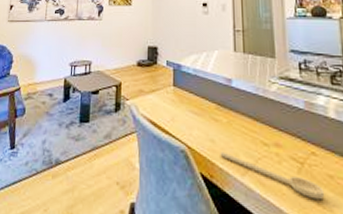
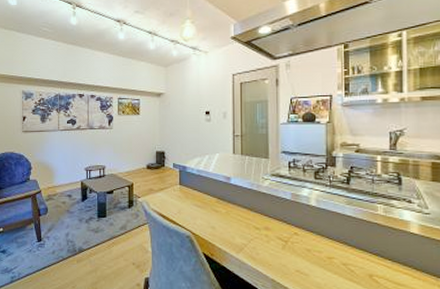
spoon: present [220,151,325,200] -> none [219,235,303,268]

